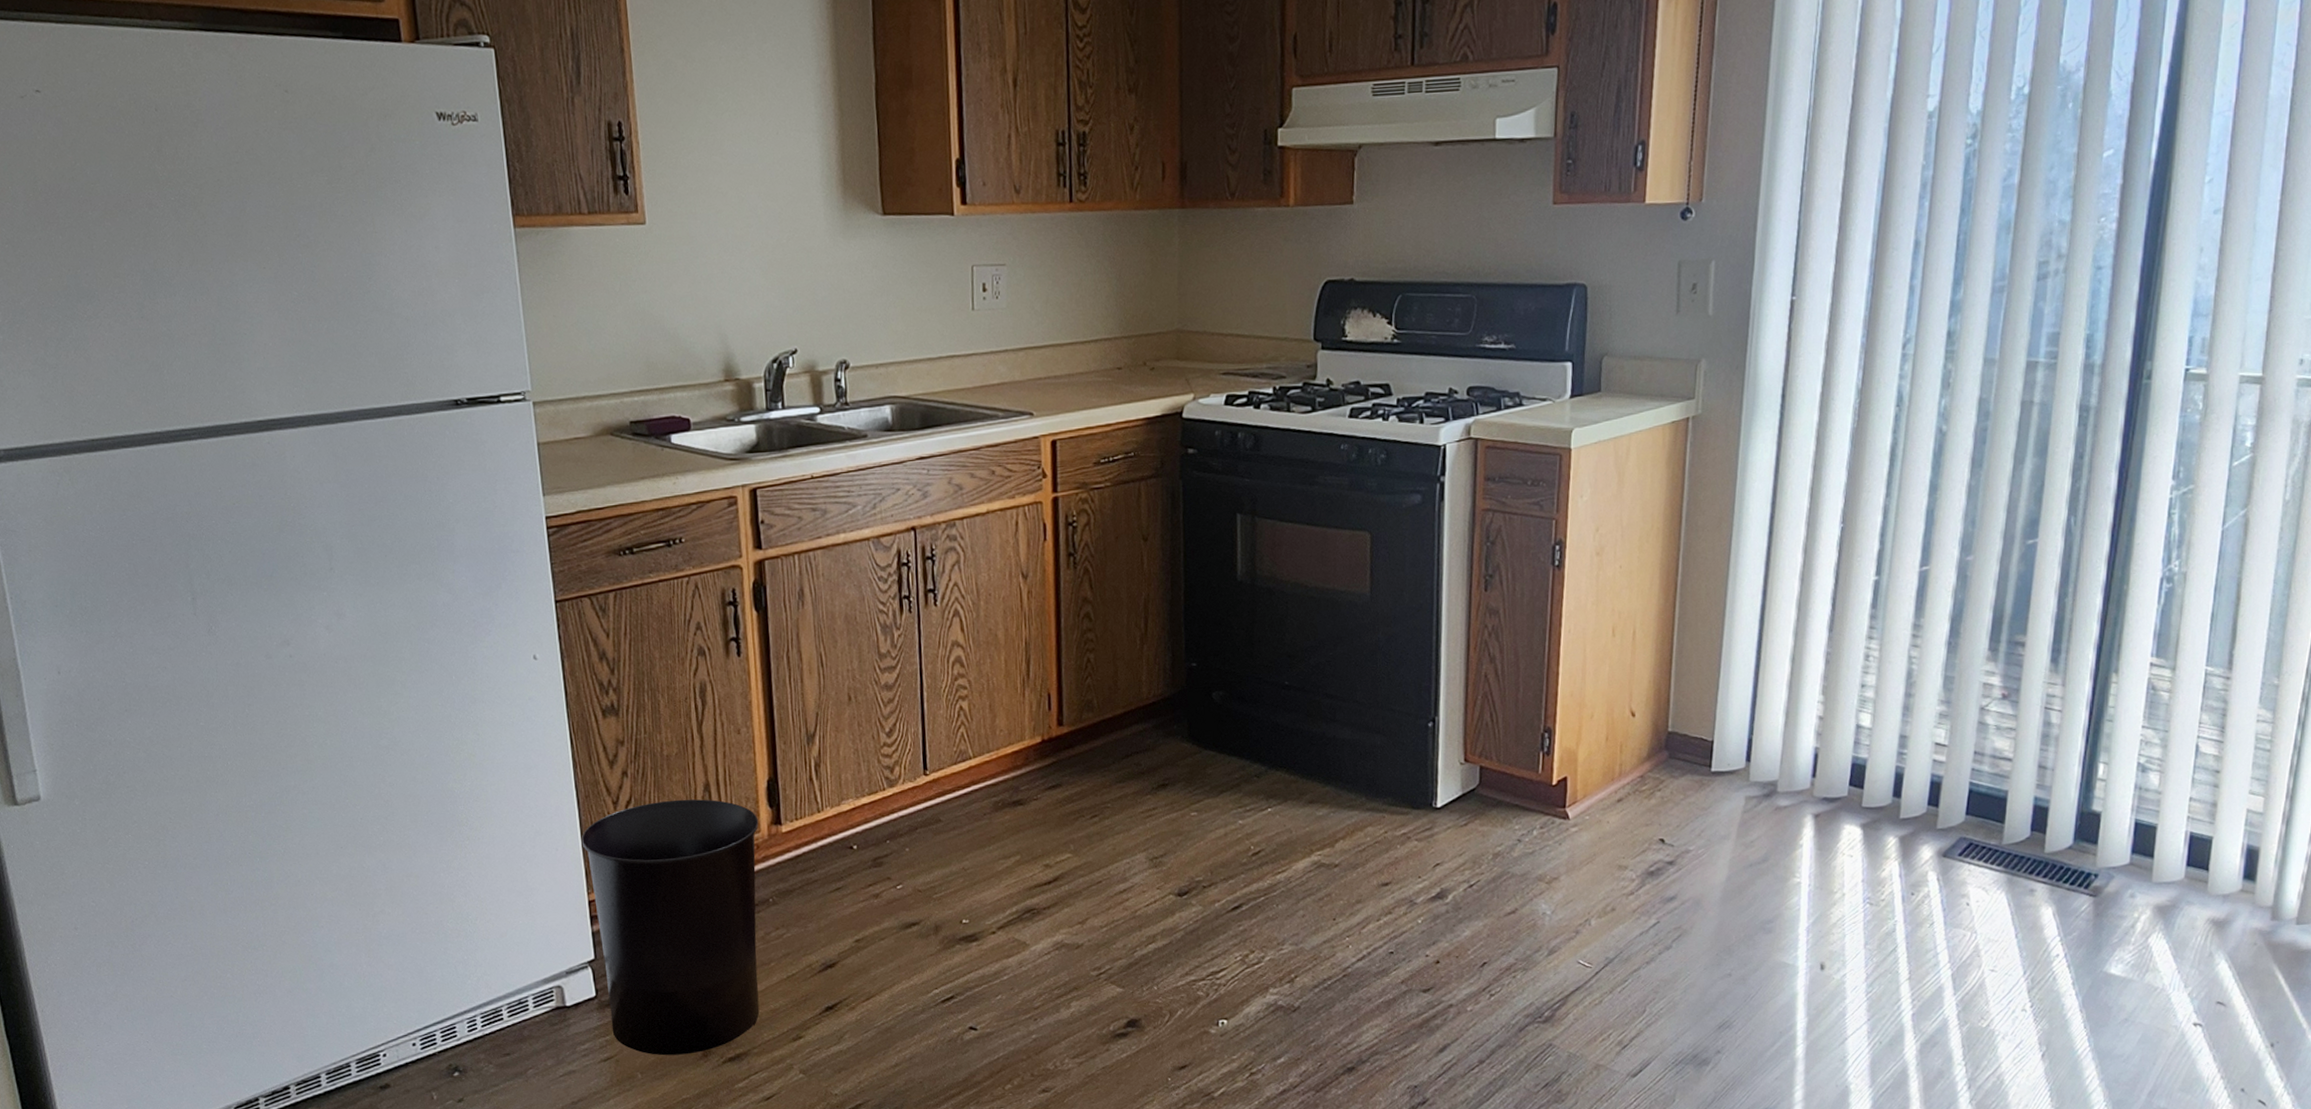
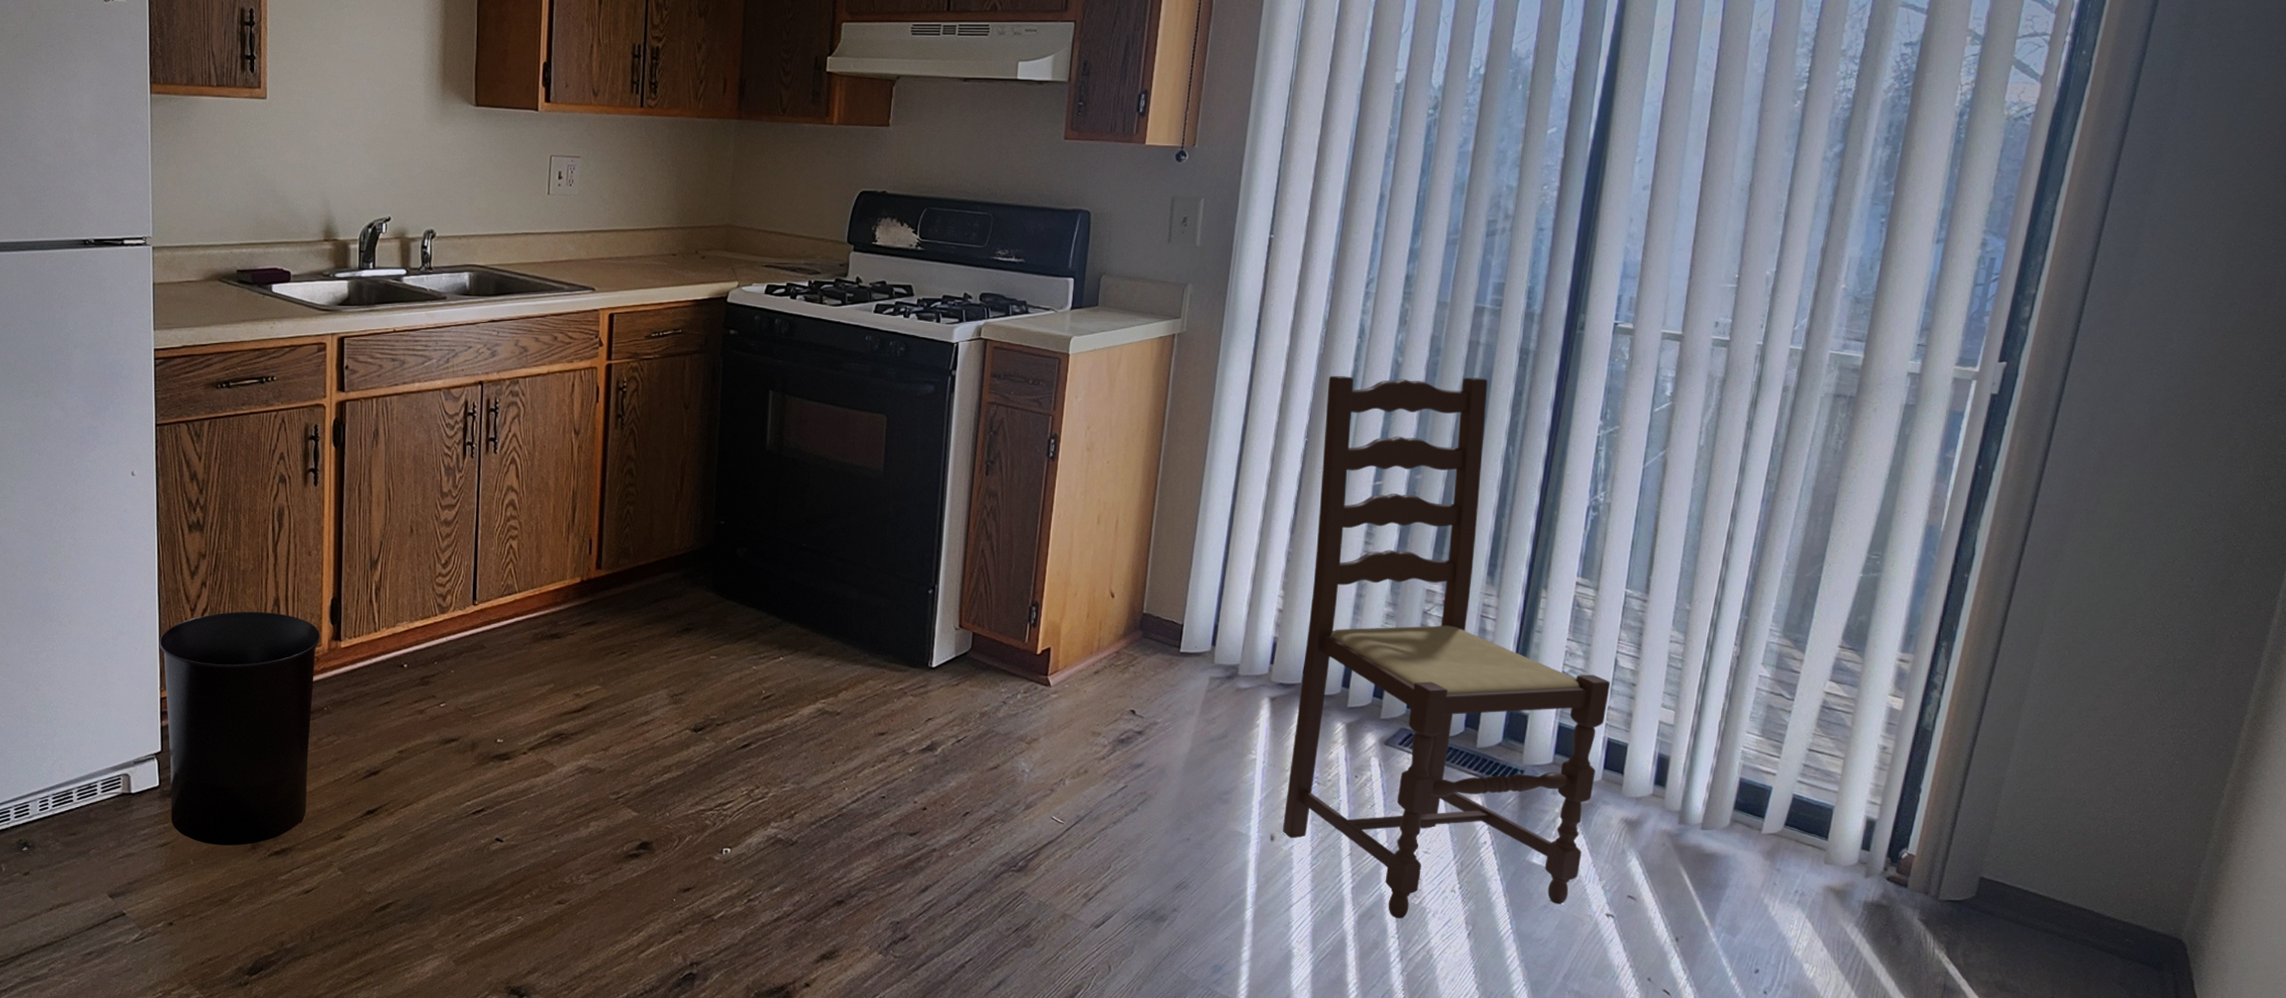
dining chair: none [1833,442,2192,1045] -> present [1282,376,1611,919]

